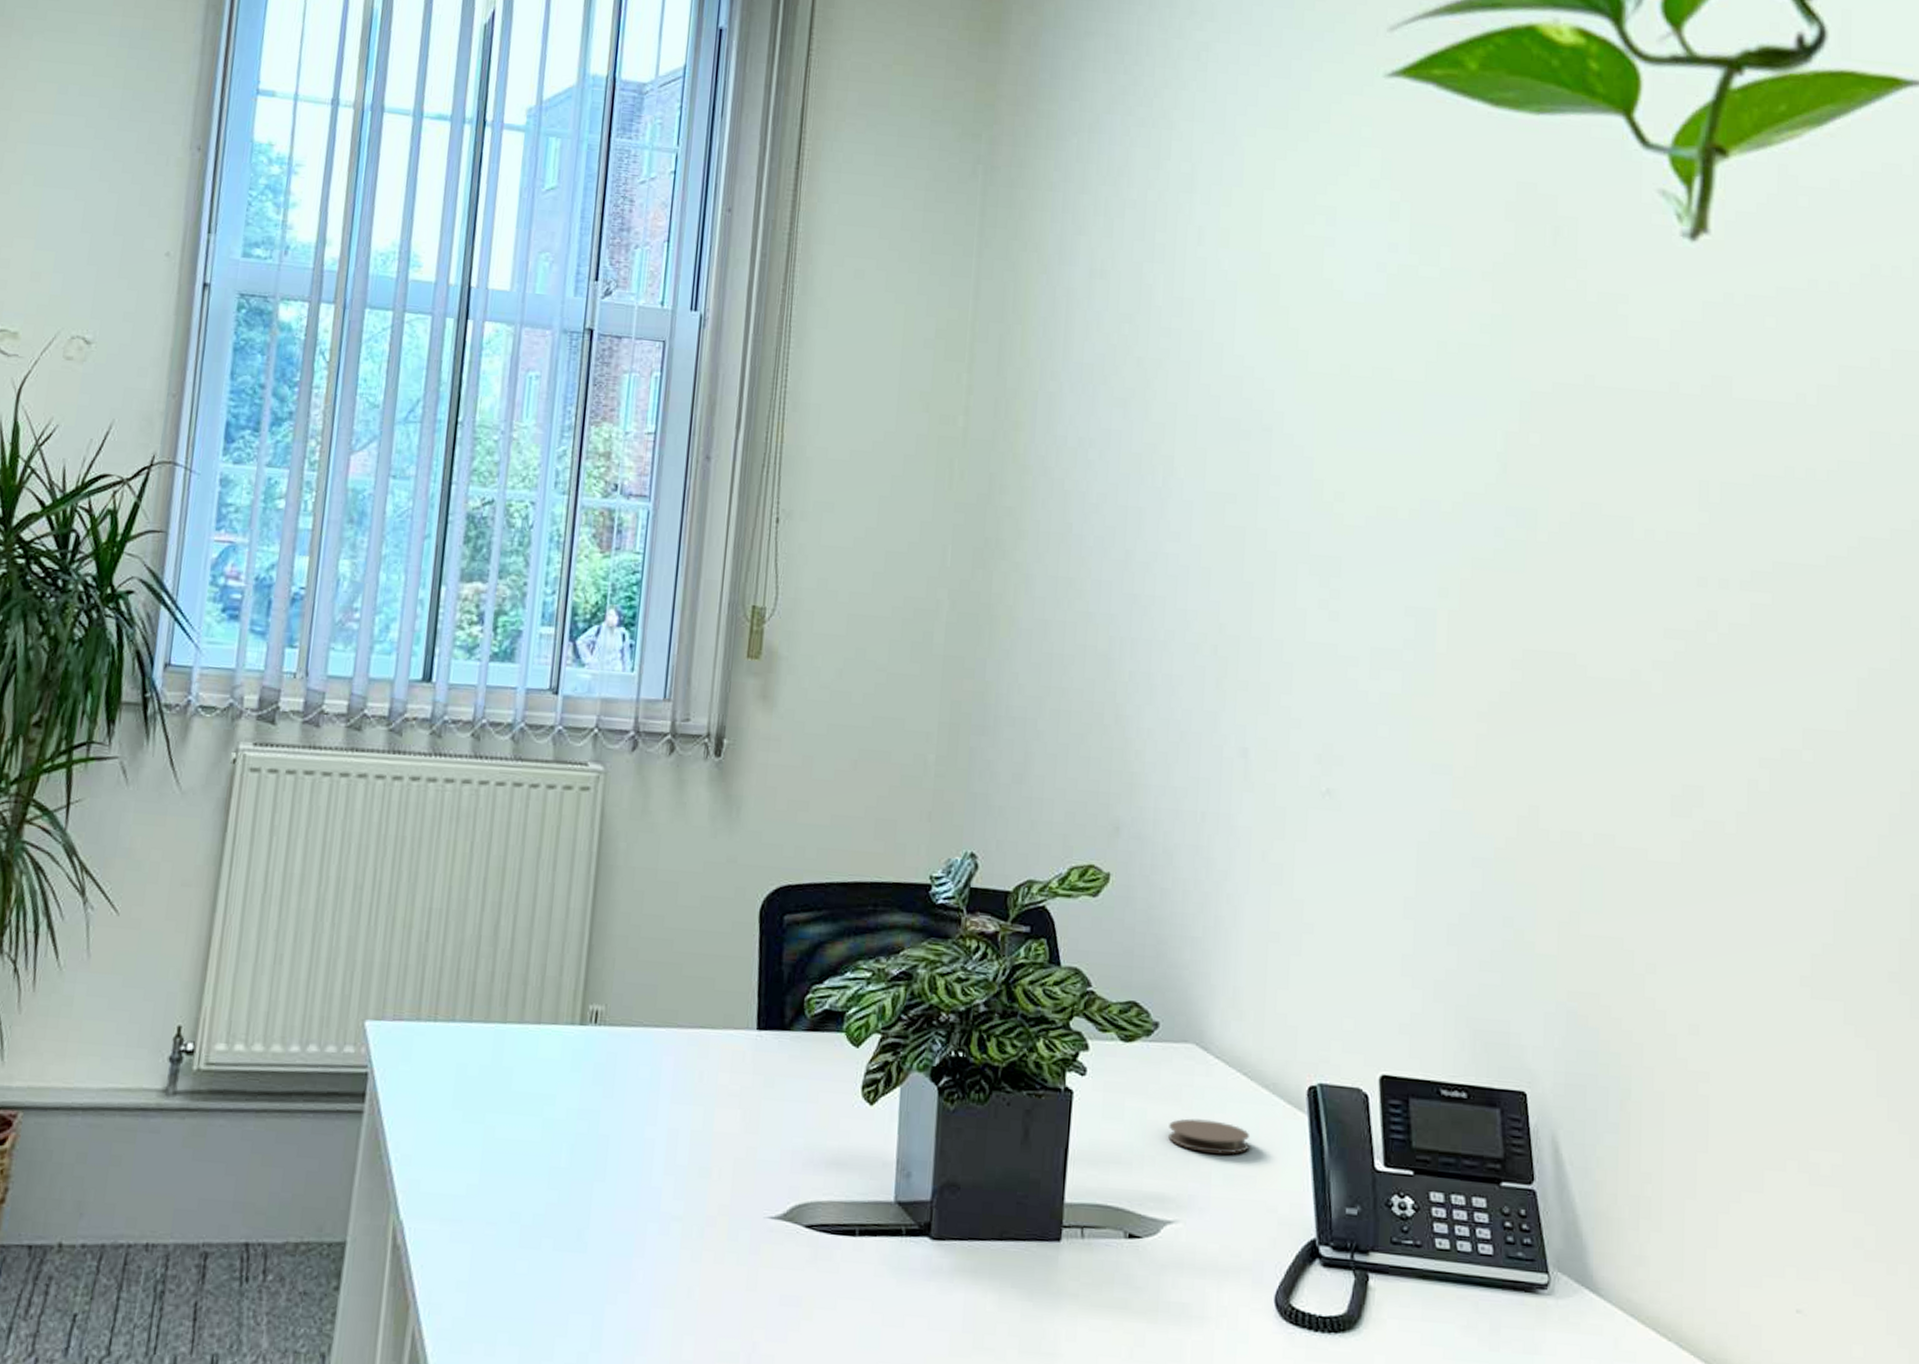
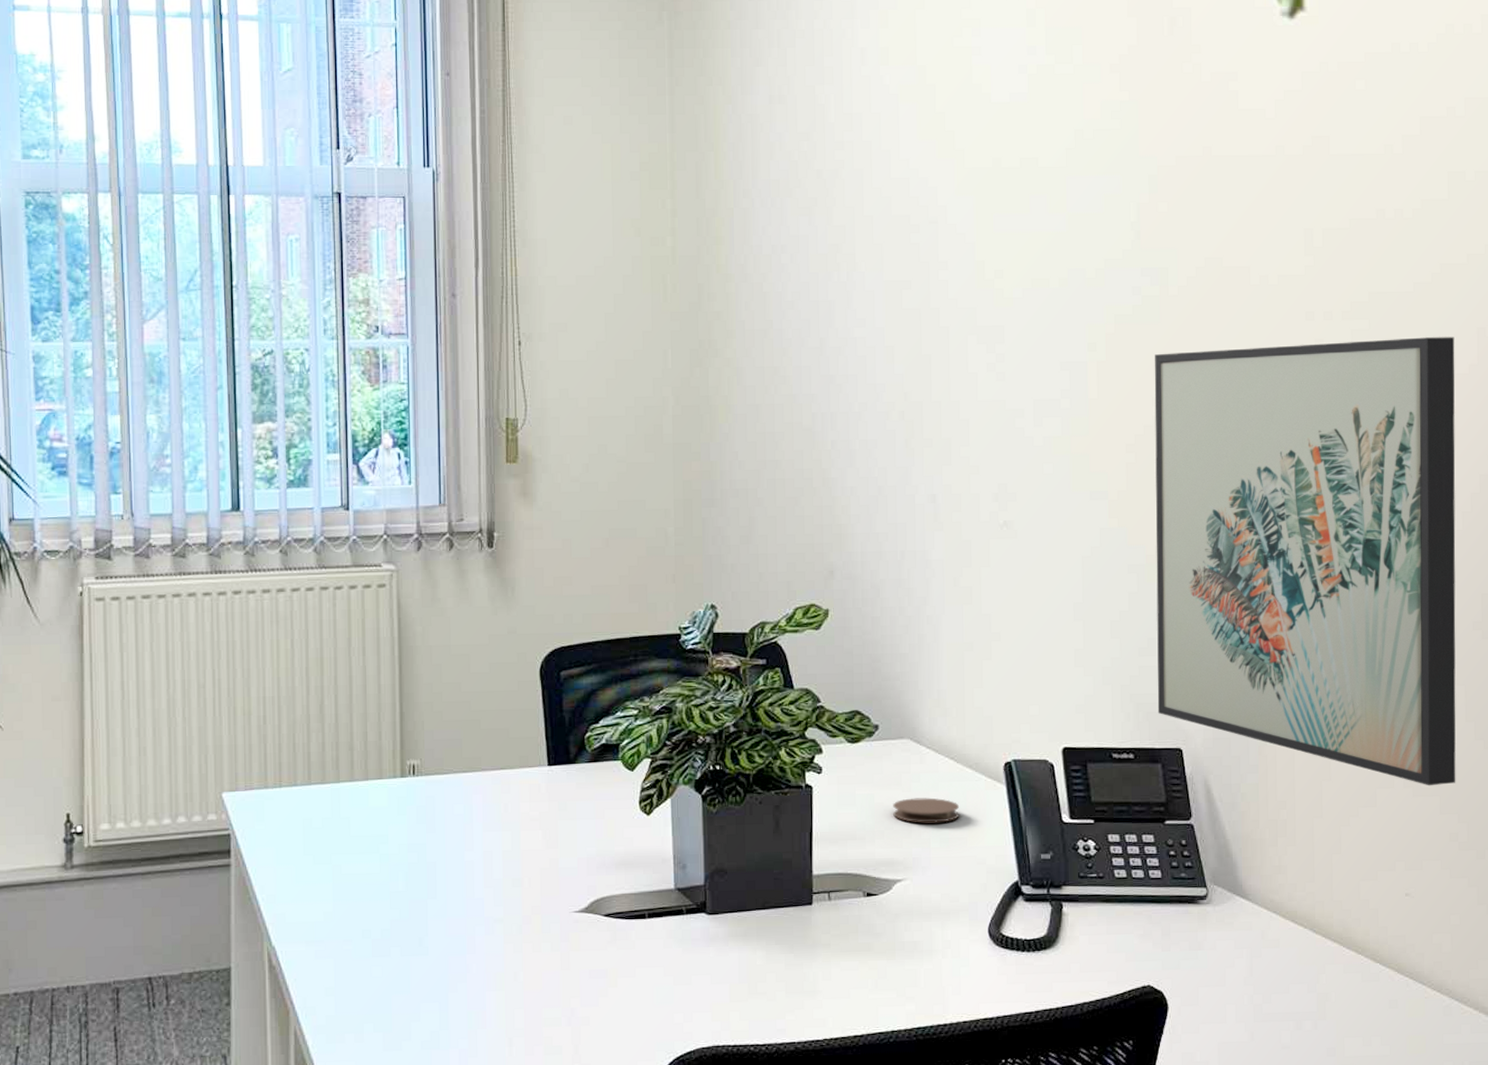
wall art: none [1499,608,1874,1174] -> present [1154,337,1456,786]

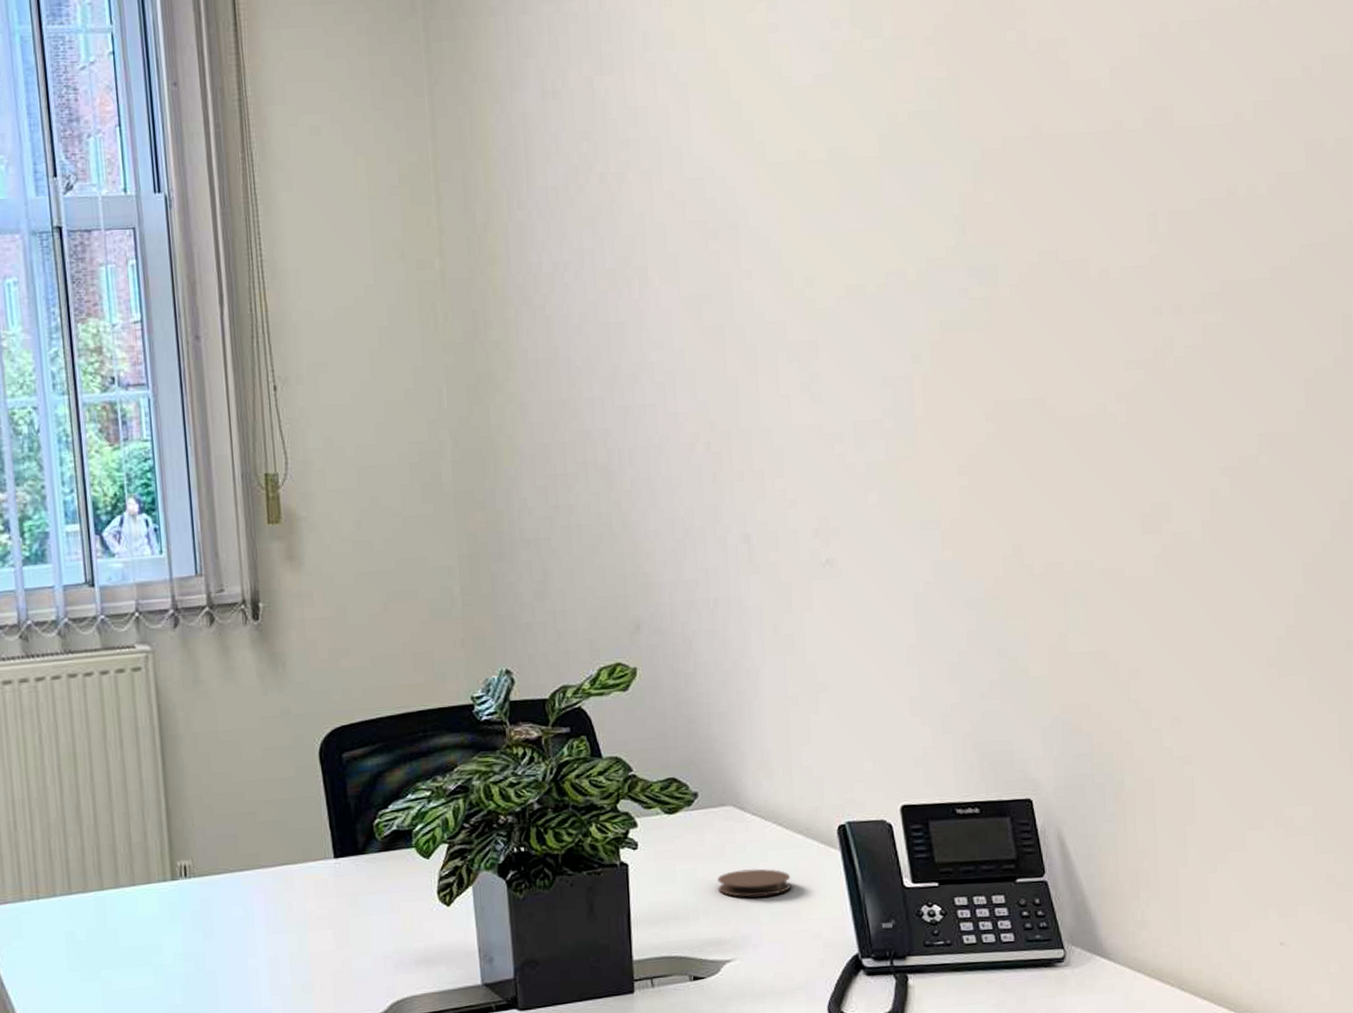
wall art: present [1154,337,1456,786] -> none [986,326,1332,825]

